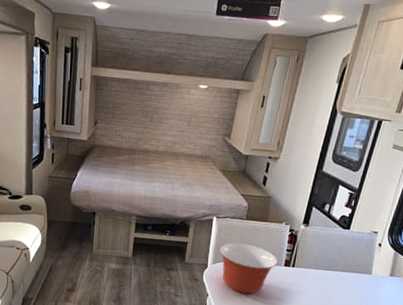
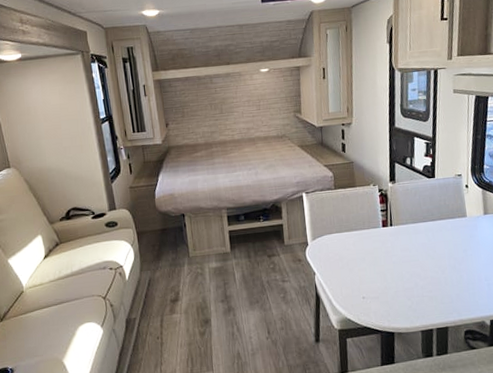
mixing bowl: present [219,242,279,294] -> none [316,213,376,264]

